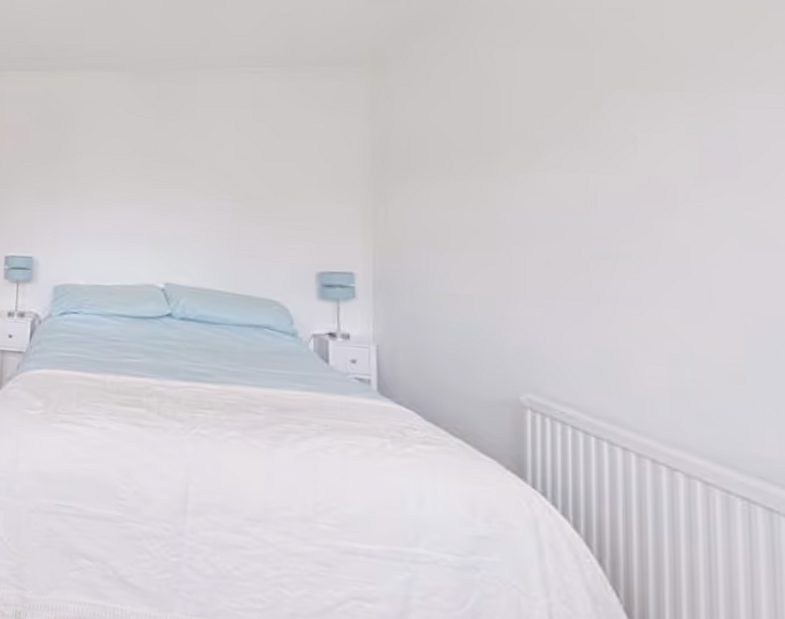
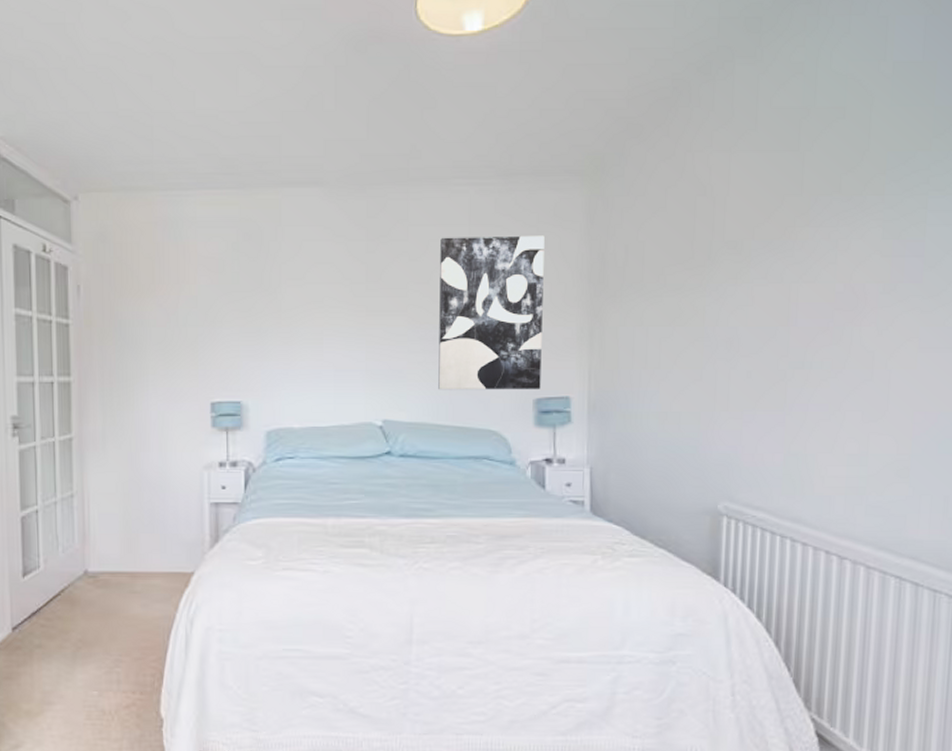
wall art: none [220,117,327,263] -> present [438,235,545,390]

